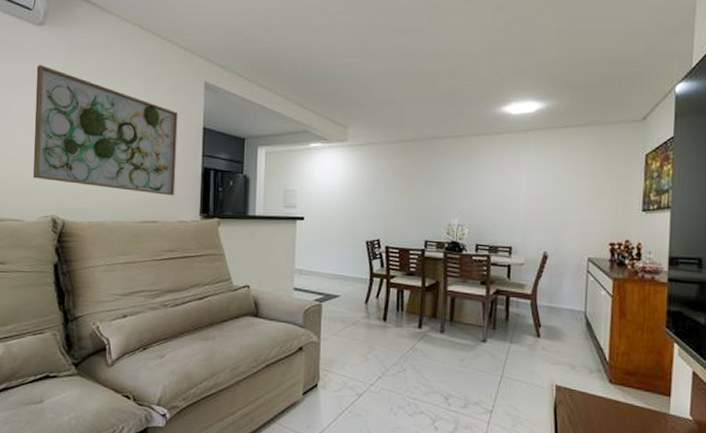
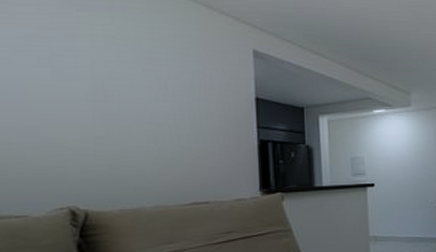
wall art: present [33,65,178,196] -> none [33,31,228,173]

